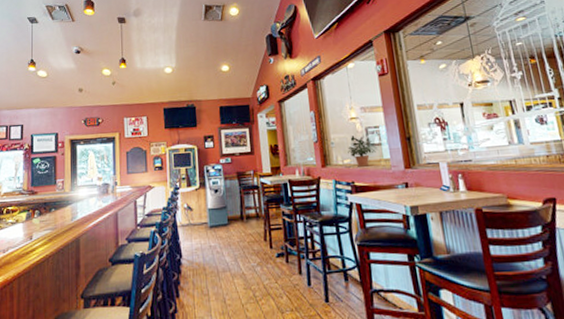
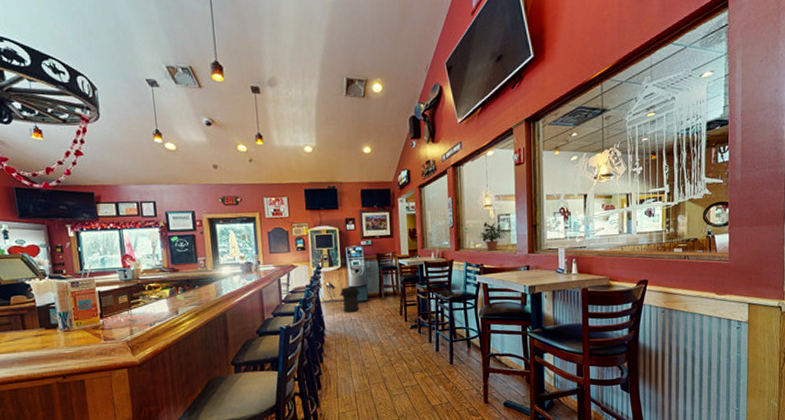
trash can: none [198,208,221,239] -> present [339,286,361,313]

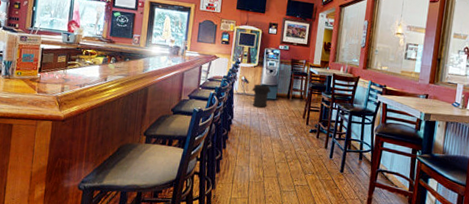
potted plant: present [480,222,507,251] -> none [387,48,413,76]

